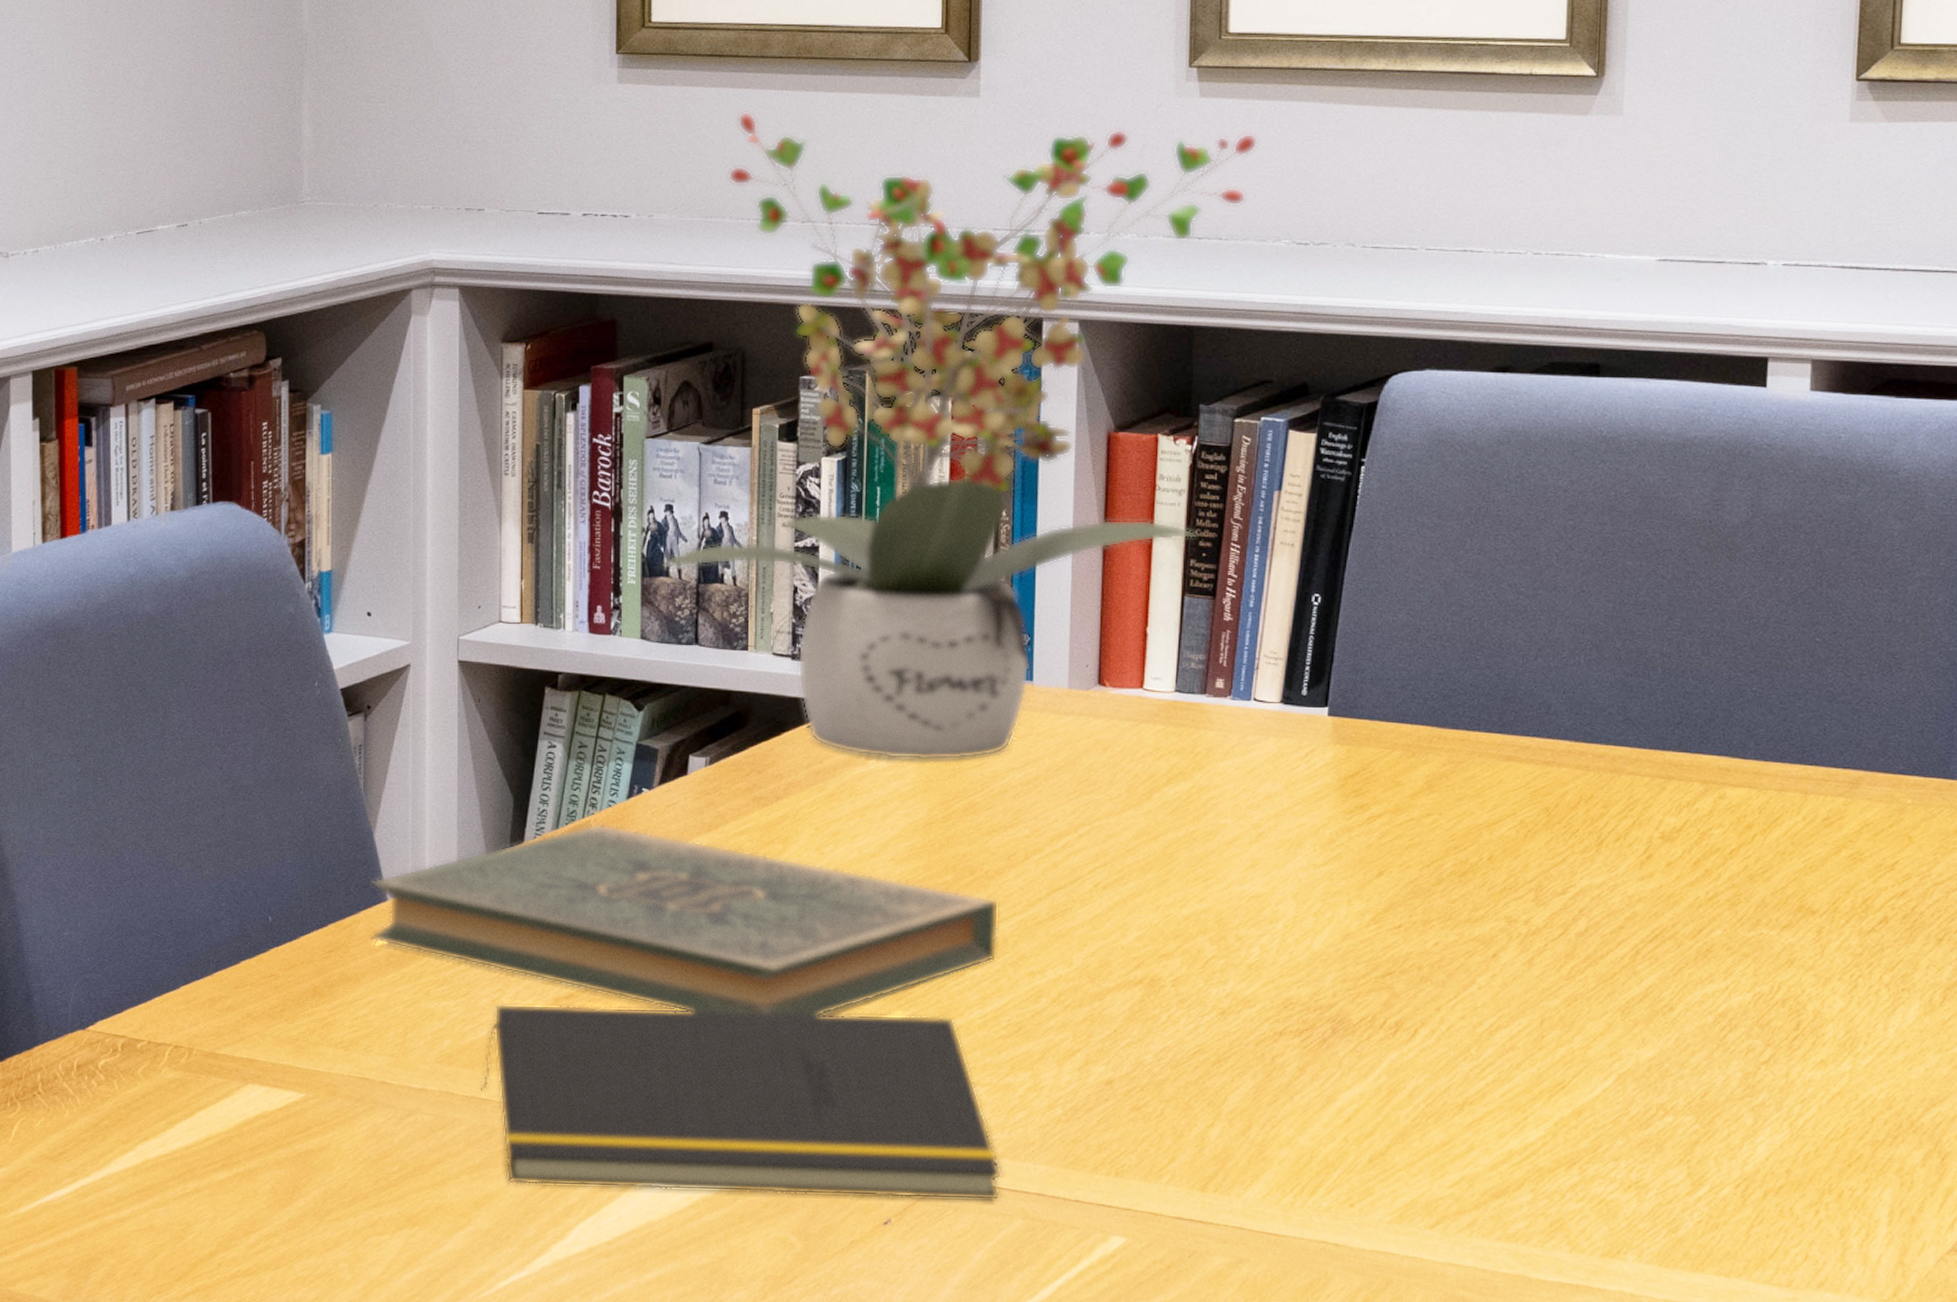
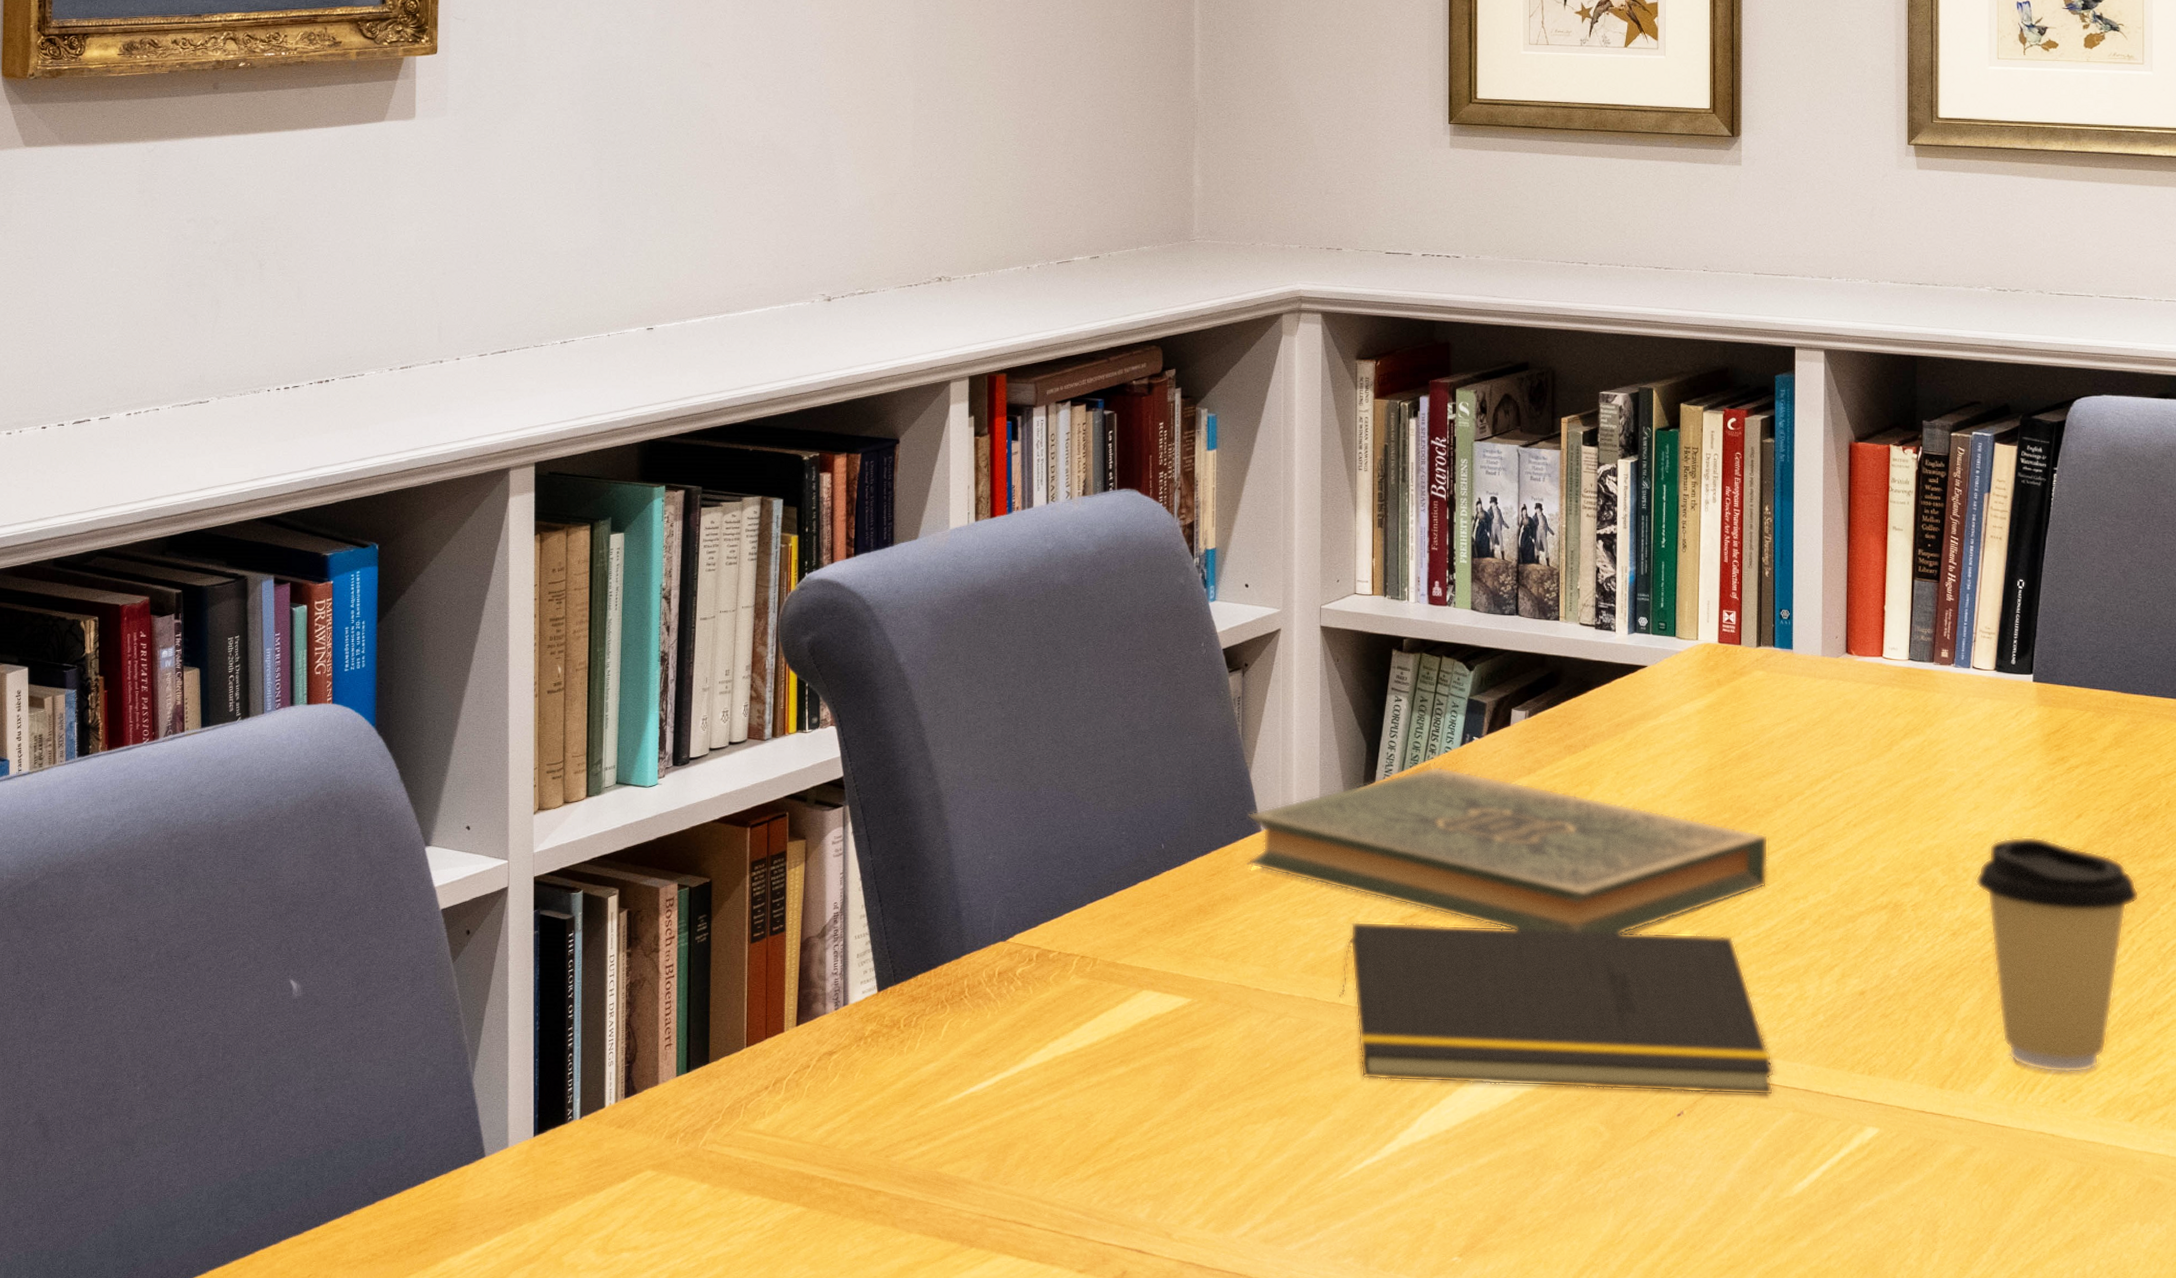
potted plant: present [662,111,1258,761] -> none [1488,173,1964,716]
coffee cup: none [1250,898,1452,1173] -> present [1975,836,2140,1073]

